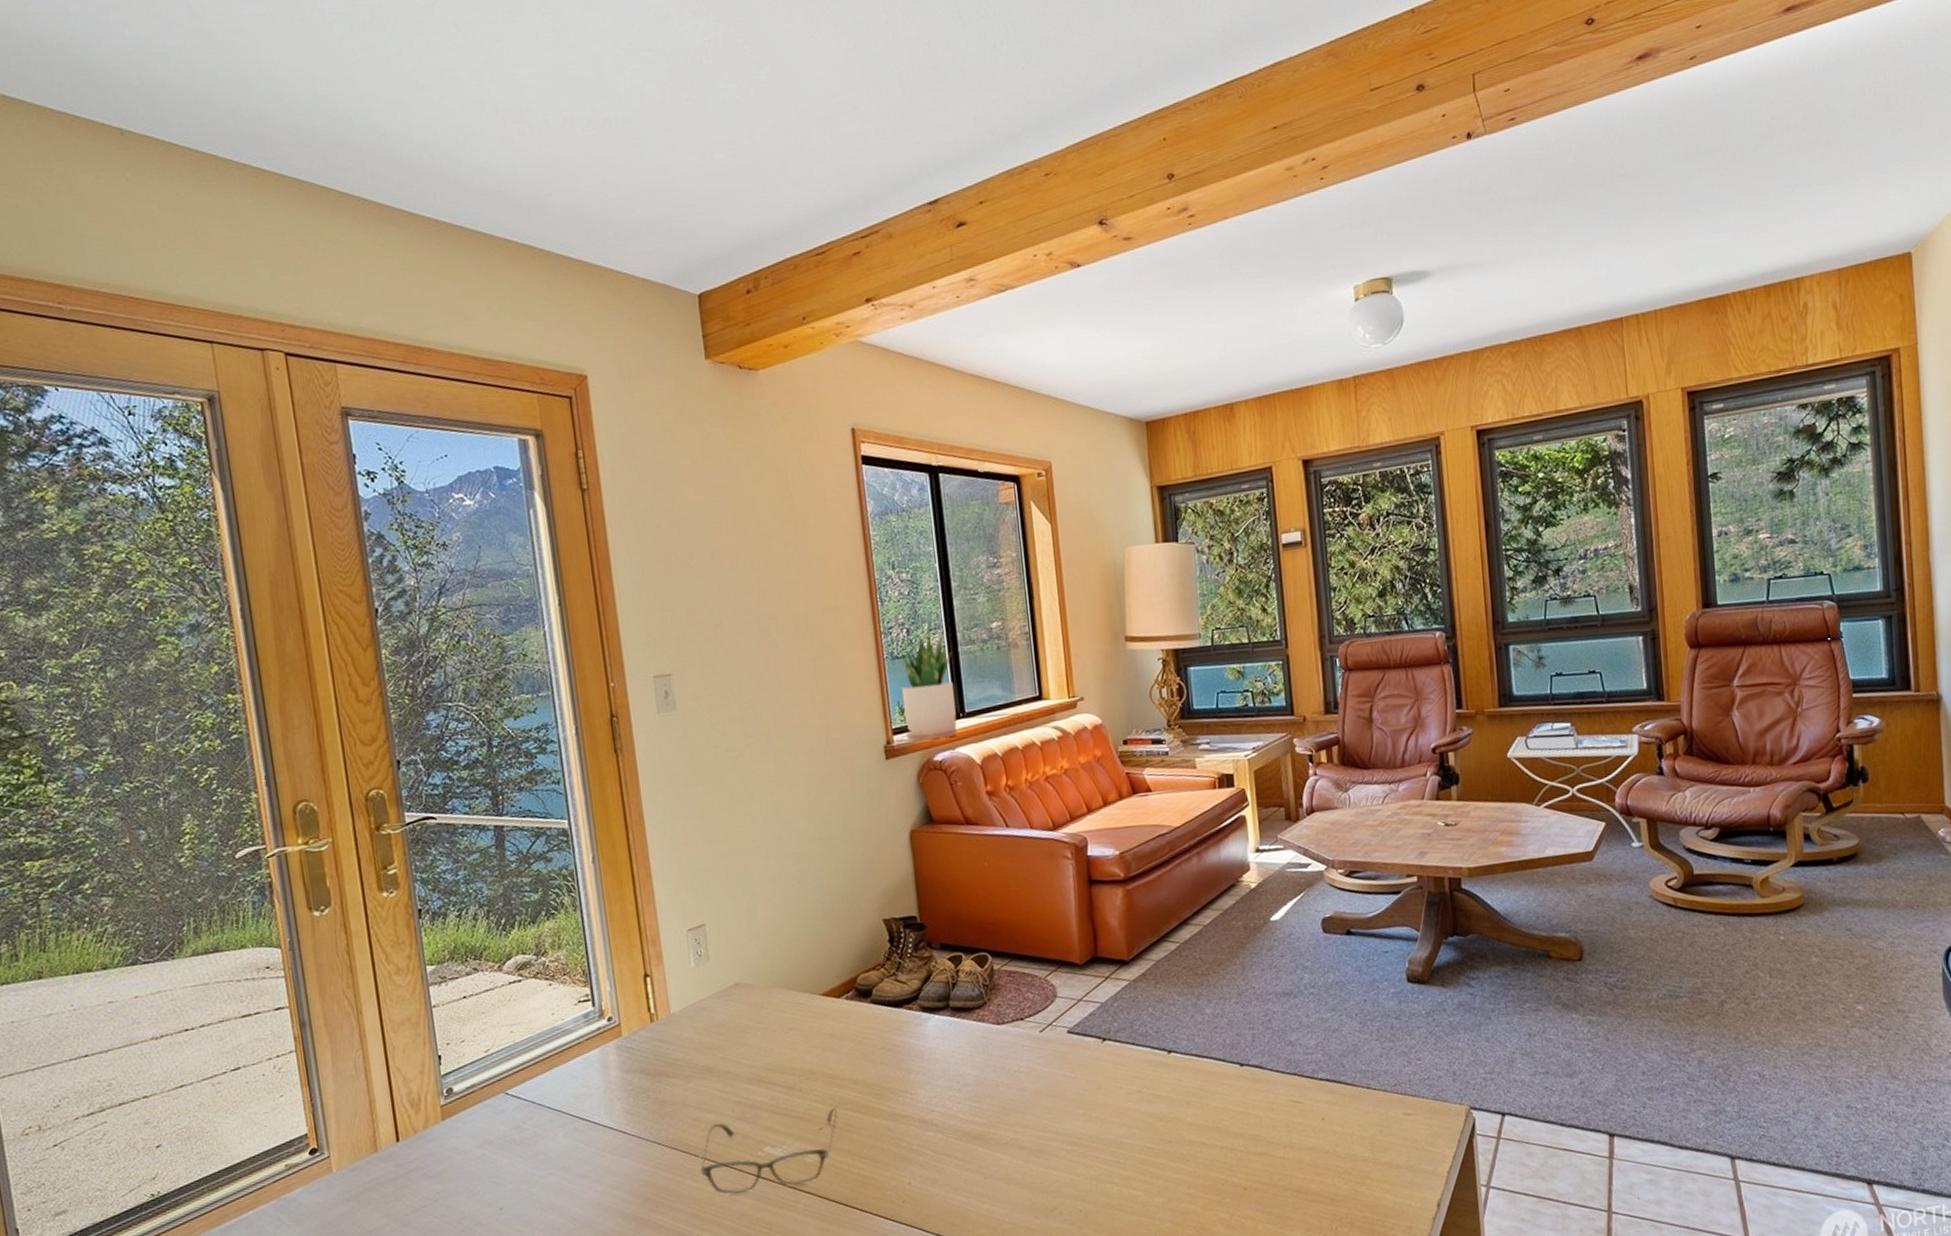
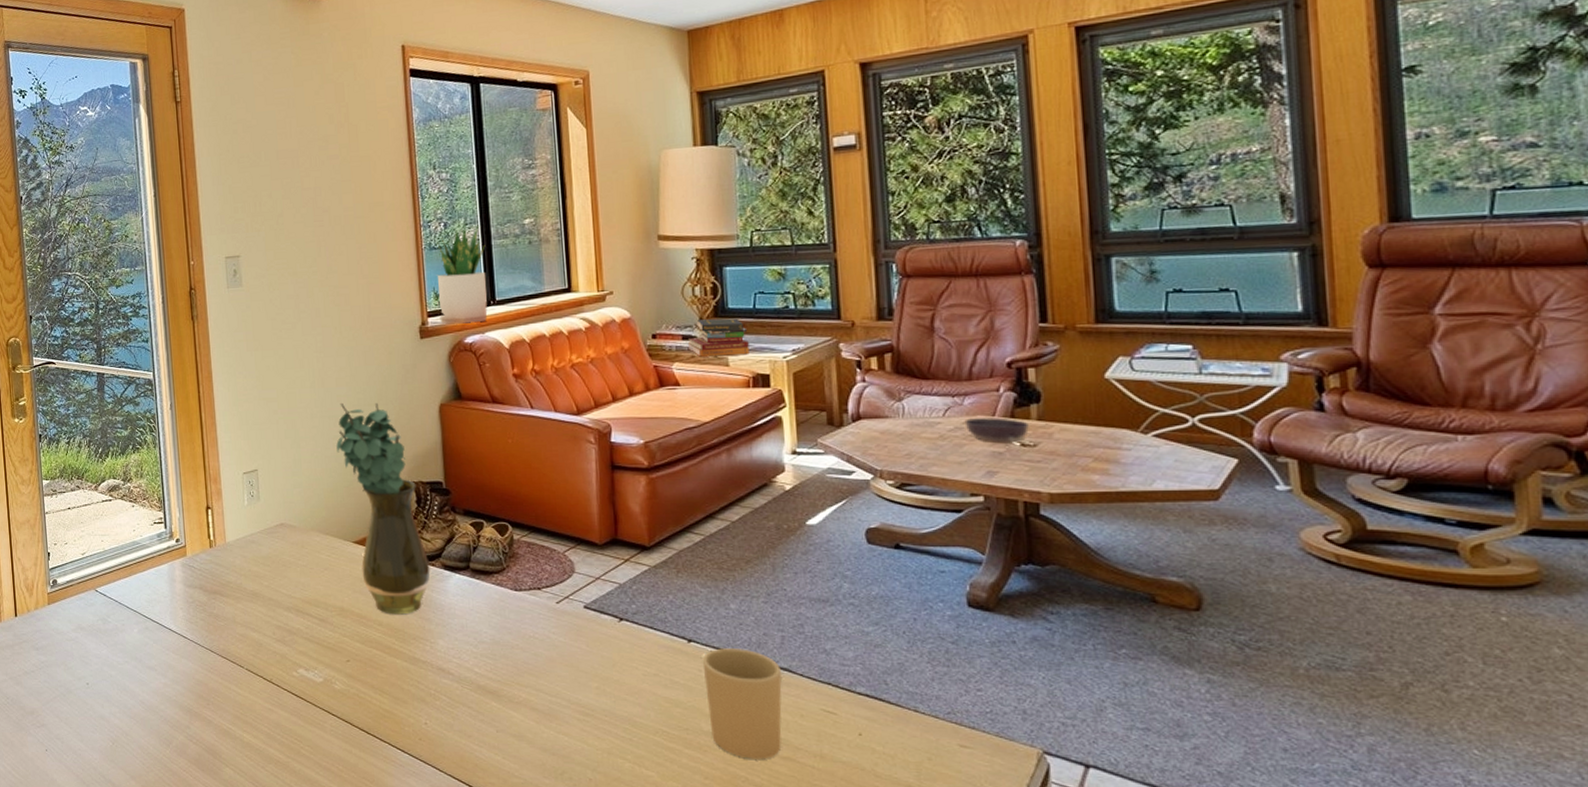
eyeglasses: present [700,1108,838,1195] -> none [244,642,364,707]
vase: none [796,834,908,1070] -> present [336,402,431,615]
books: none [1157,719,1215,761] -> present [687,318,750,357]
mug: none [1182,1052,1256,1161] -> present [702,648,782,760]
bowl: none [1399,801,1451,826] -> present [964,418,1029,444]

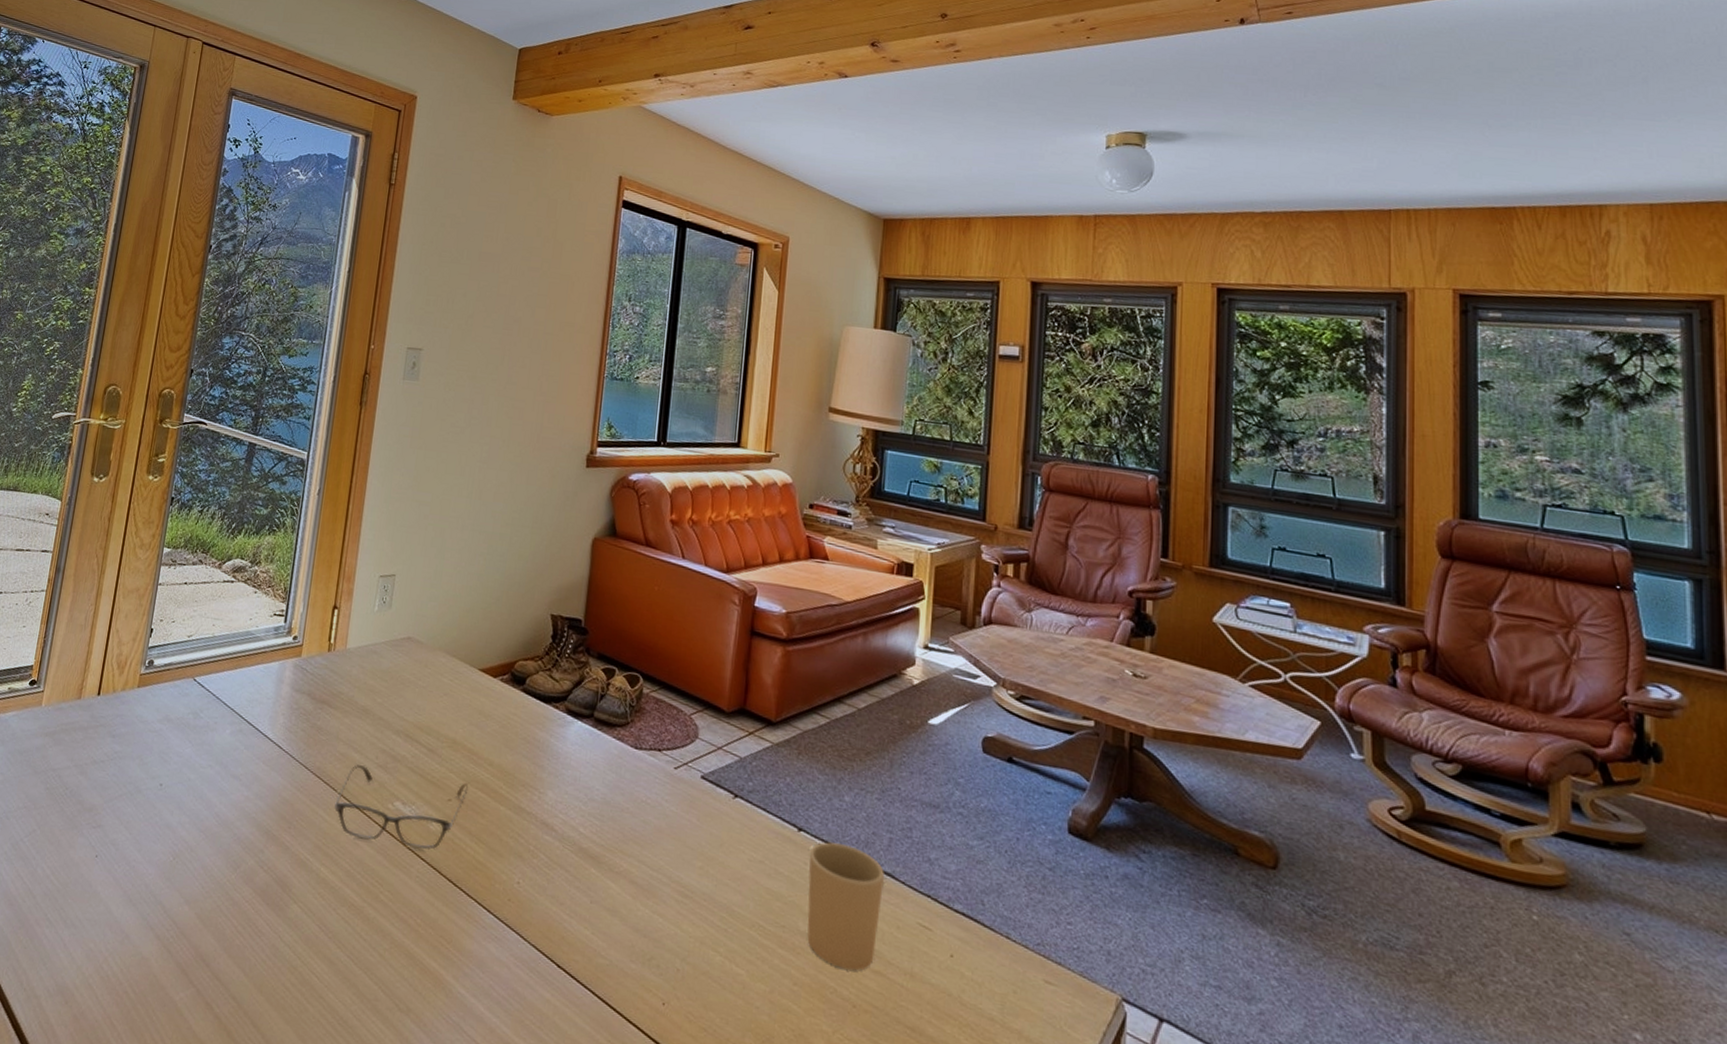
eyeglasses: none [244,642,364,707] -> present [334,765,469,850]
vase: present [336,402,431,615] -> none [481,520,555,757]
planter: present [436,224,488,325] -> none [608,361,666,462]
books: present [687,318,750,357] -> none [841,498,899,541]
bowl: present [964,418,1029,444] -> none [1085,640,1142,672]

